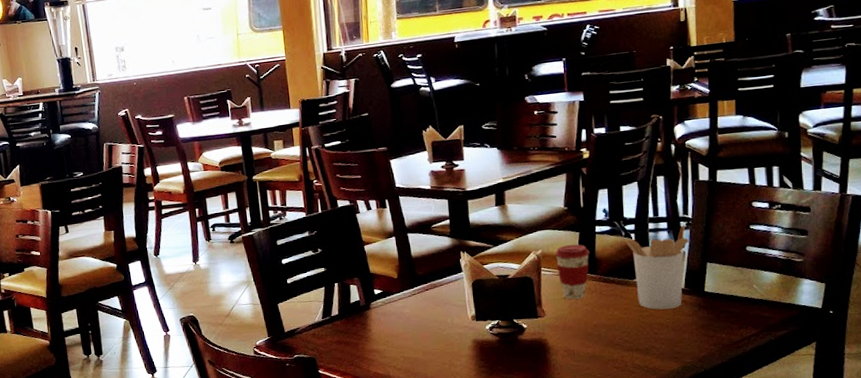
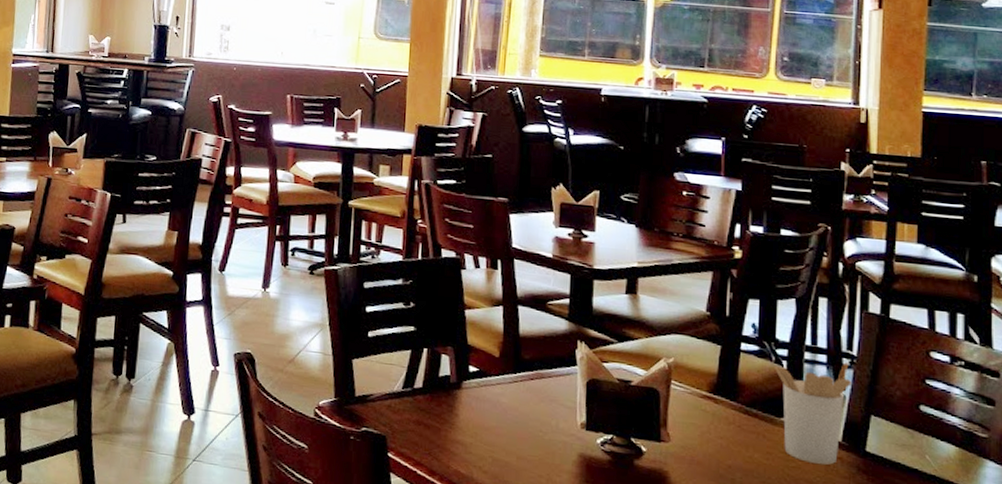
coffee cup: present [554,244,590,300] -> none [689,358,731,429]

